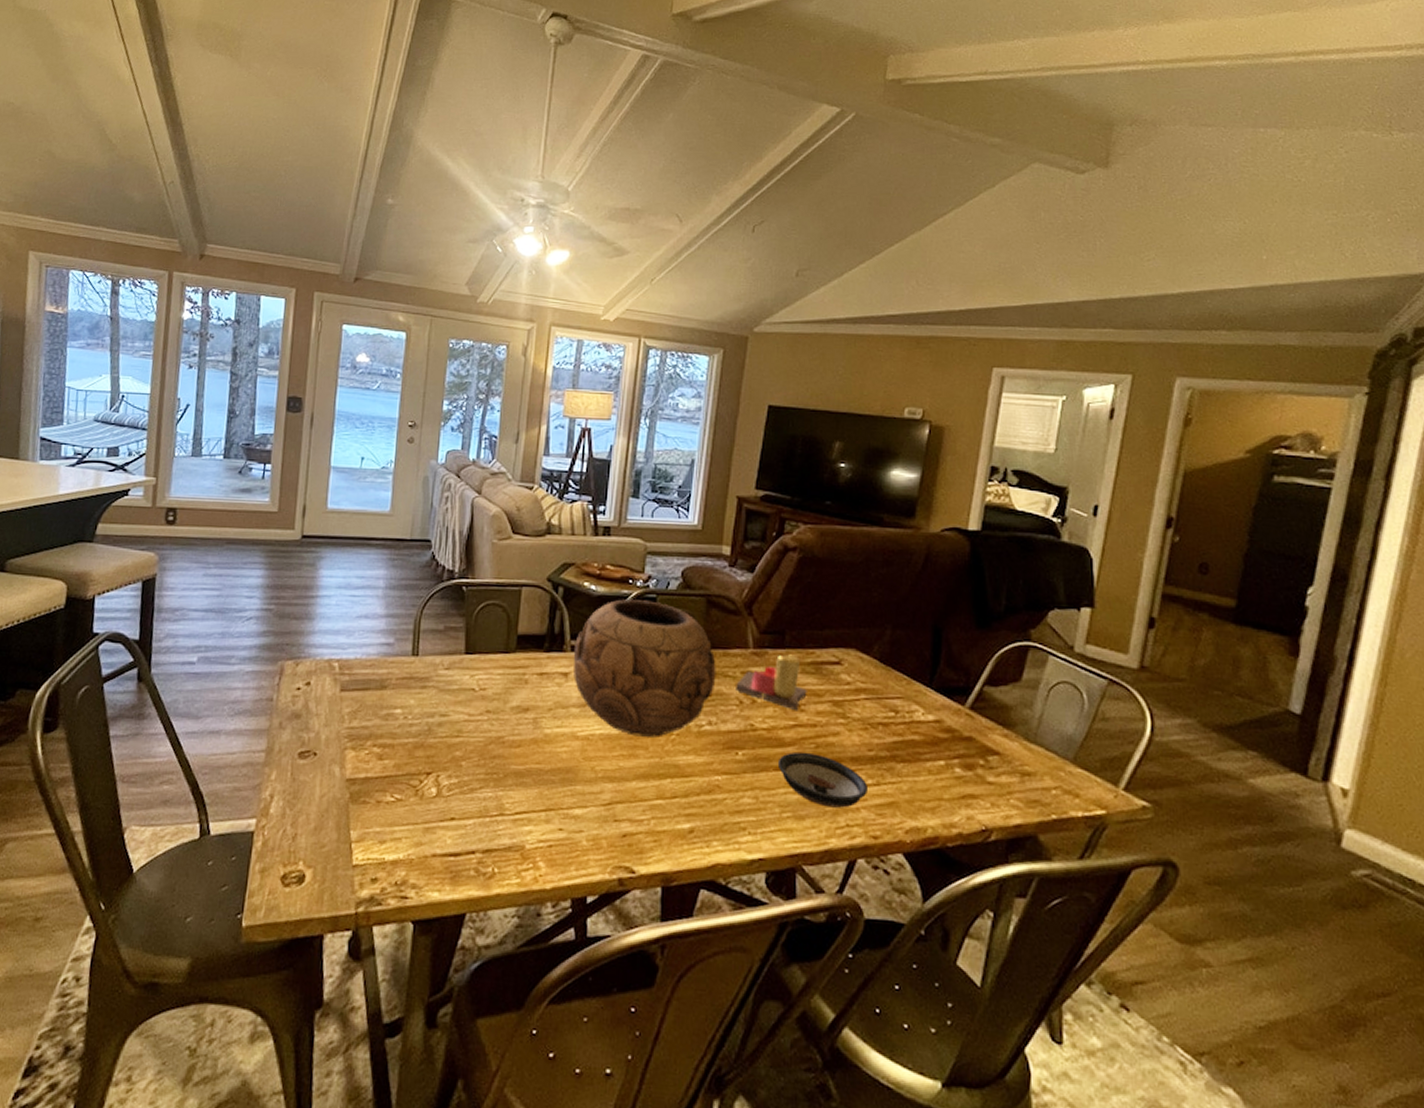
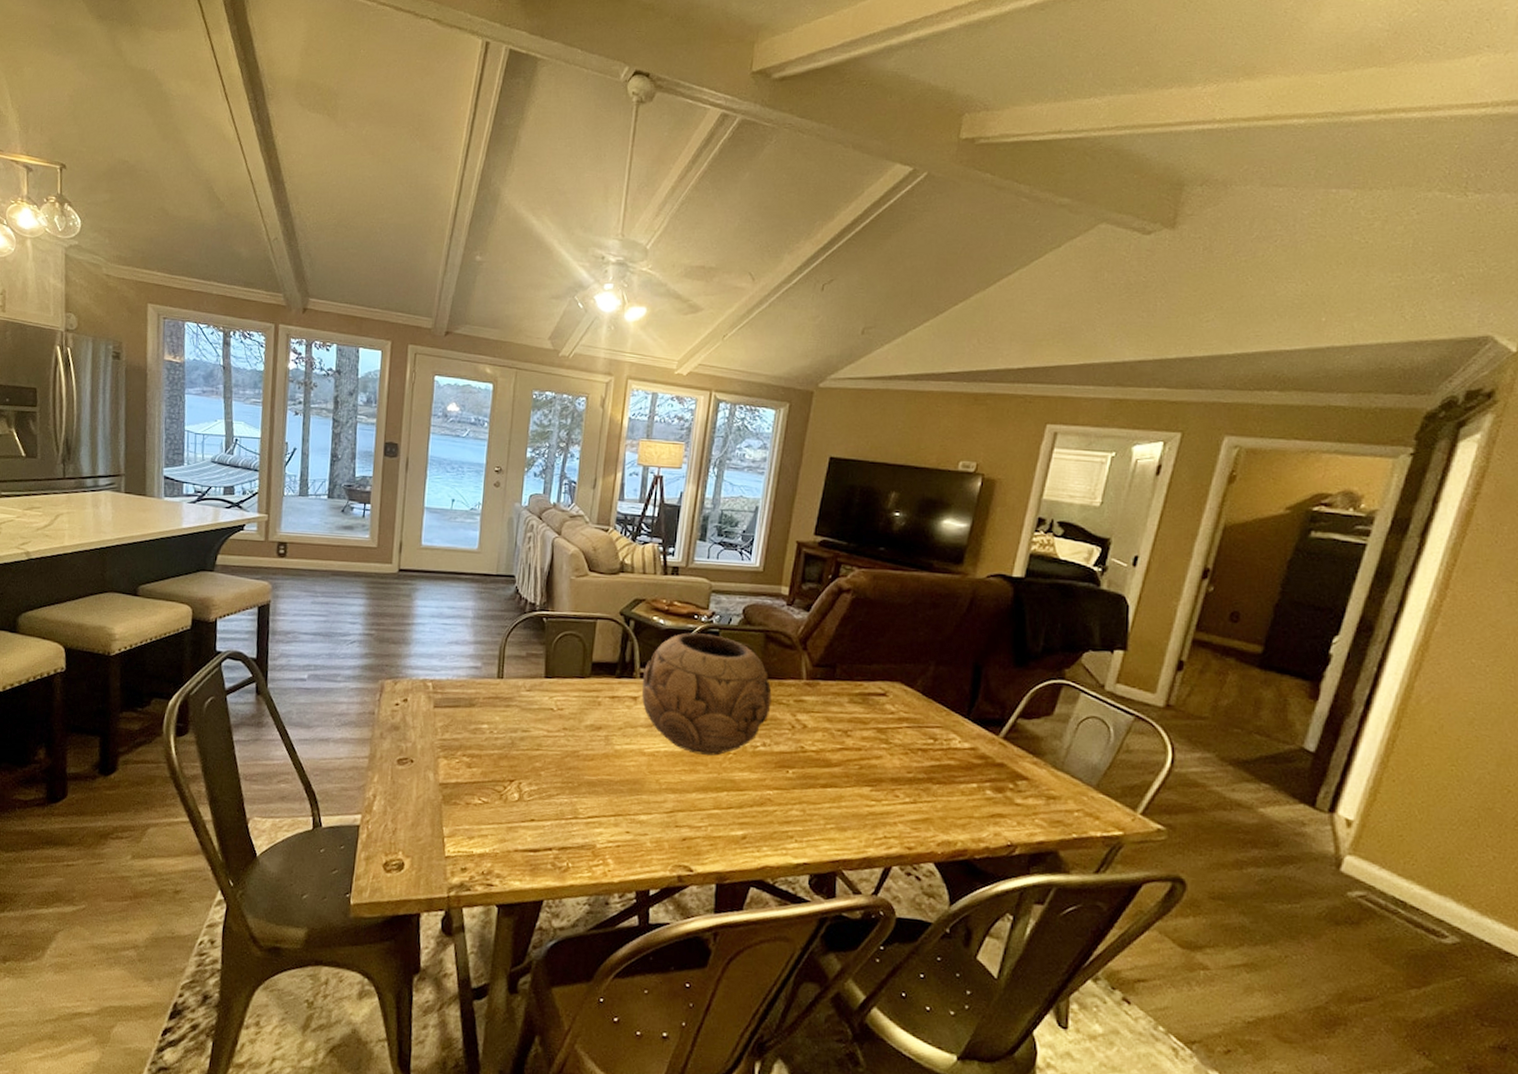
candle: present [736,654,807,711] -> none [789,686,854,736]
saucer: present [777,751,867,808] -> none [824,772,905,822]

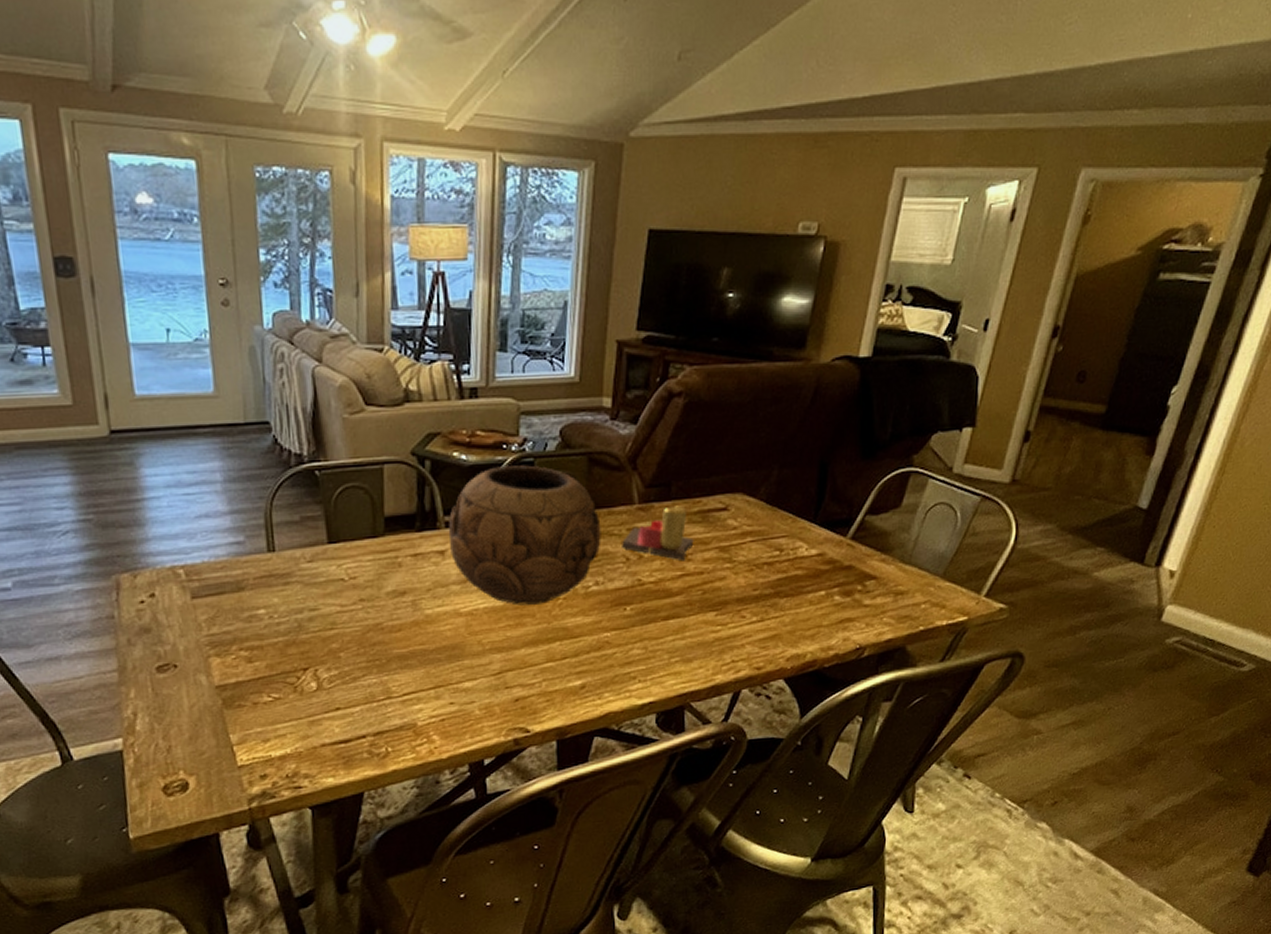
candle: none [789,686,854,736] -> present [622,505,694,561]

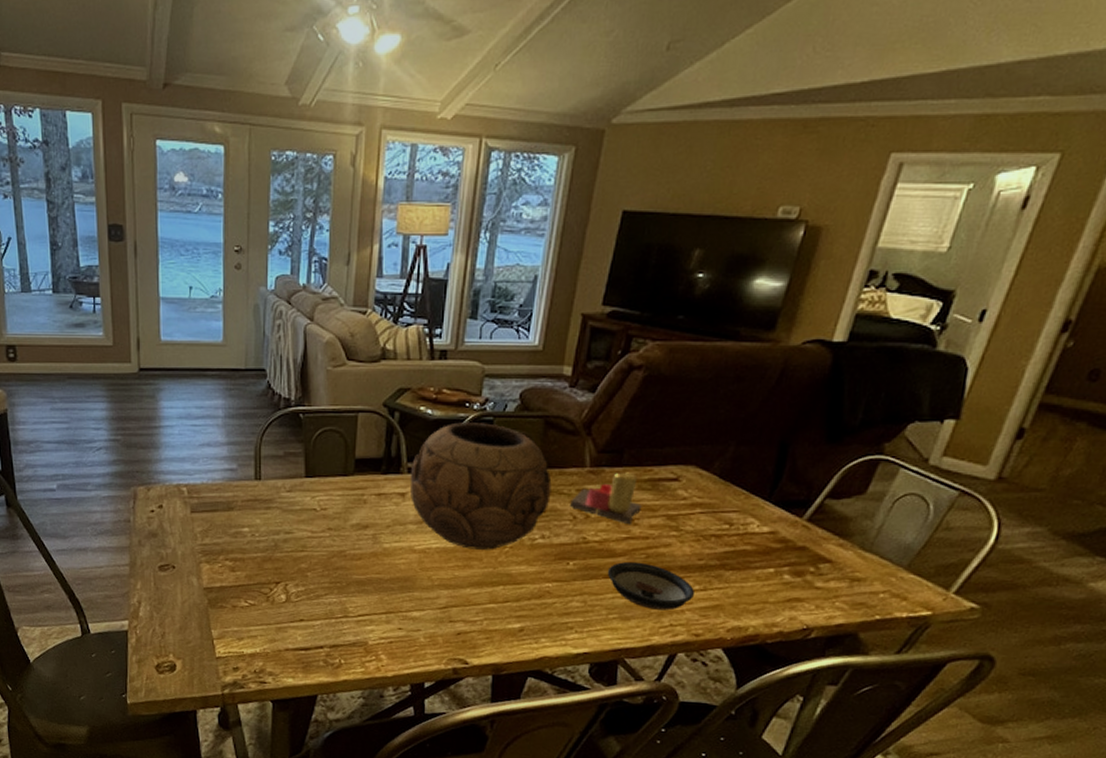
saucer: none [665,599,752,648] -> present [607,561,694,611]

